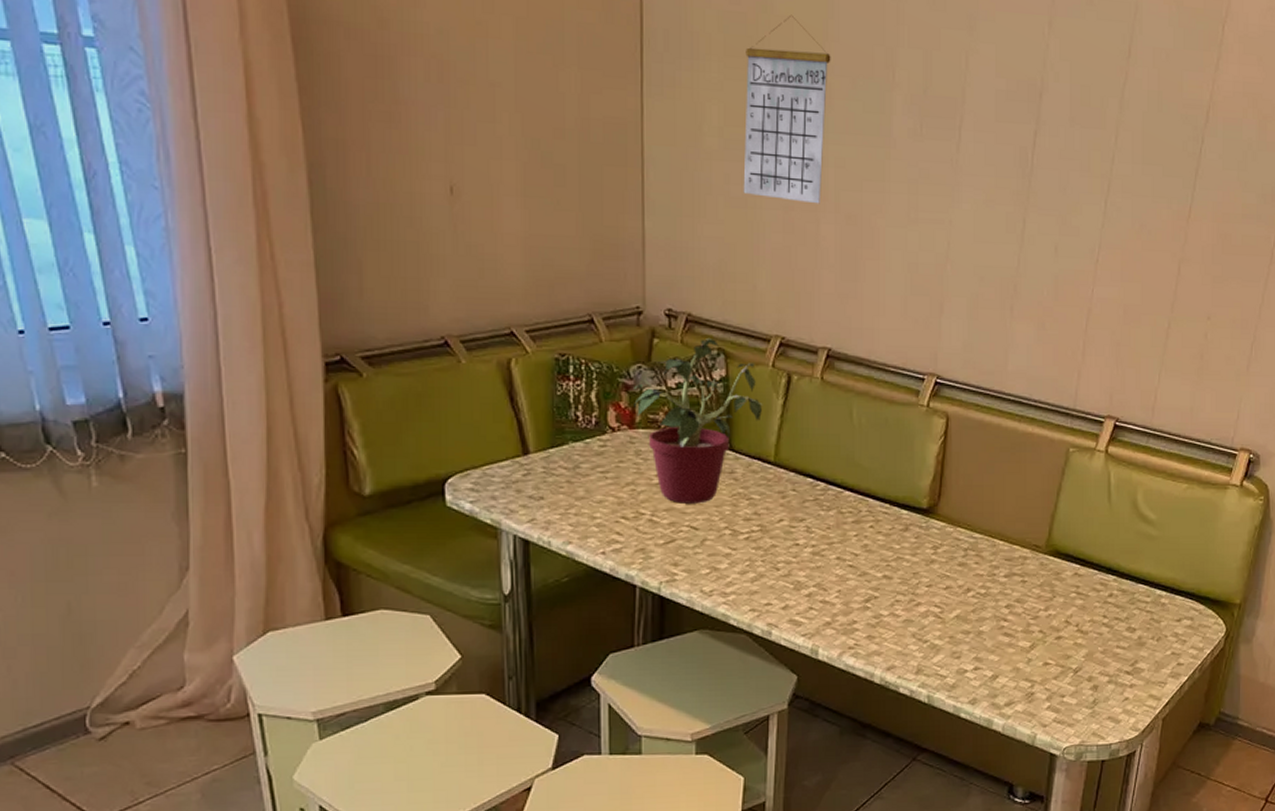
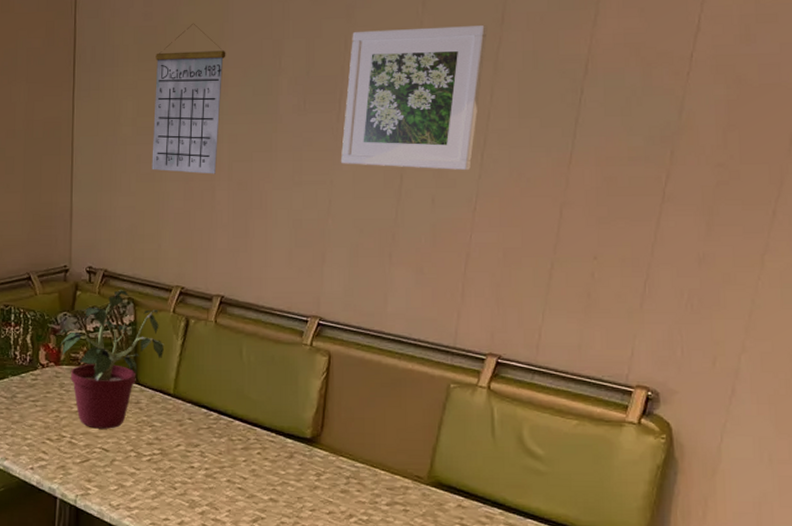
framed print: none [961,47,1114,219] -> present [341,24,488,171]

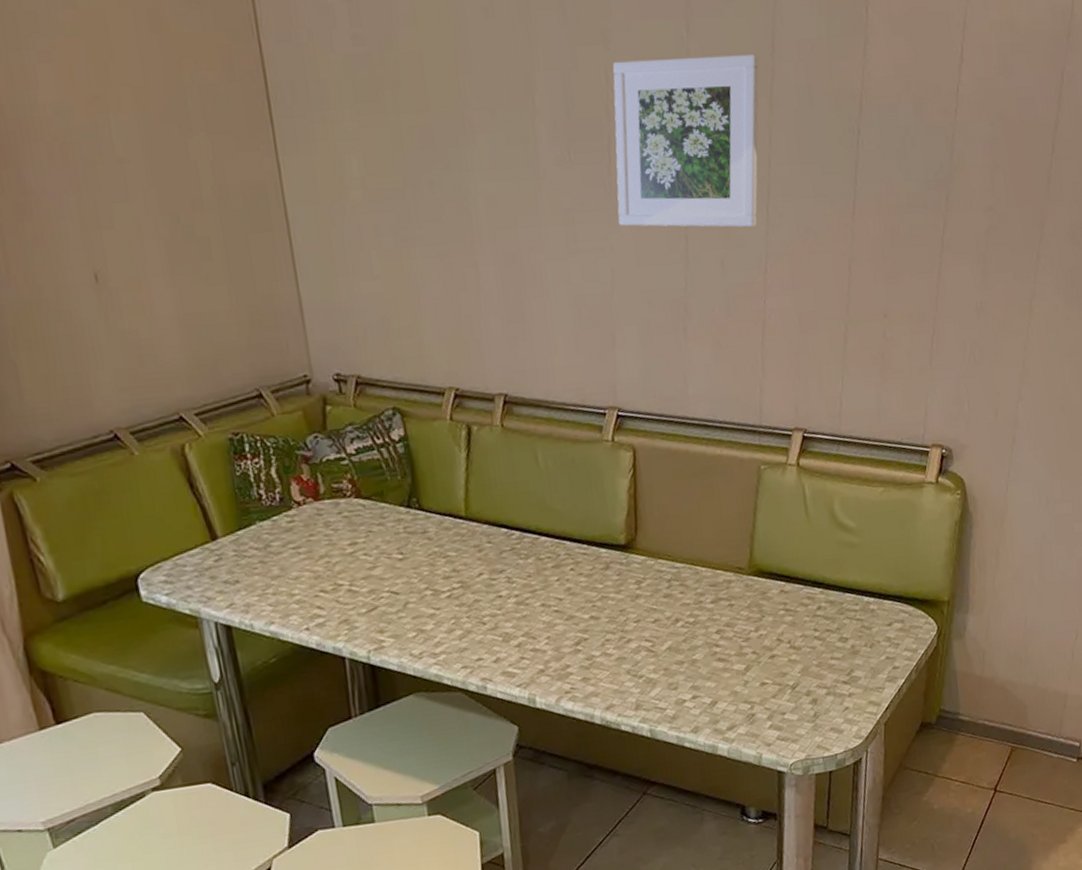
potted plant: present [60,290,165,429] -> none [313,399,446,570]
calendar: present [151,23,226,174] -> none [377,49,476,247]

